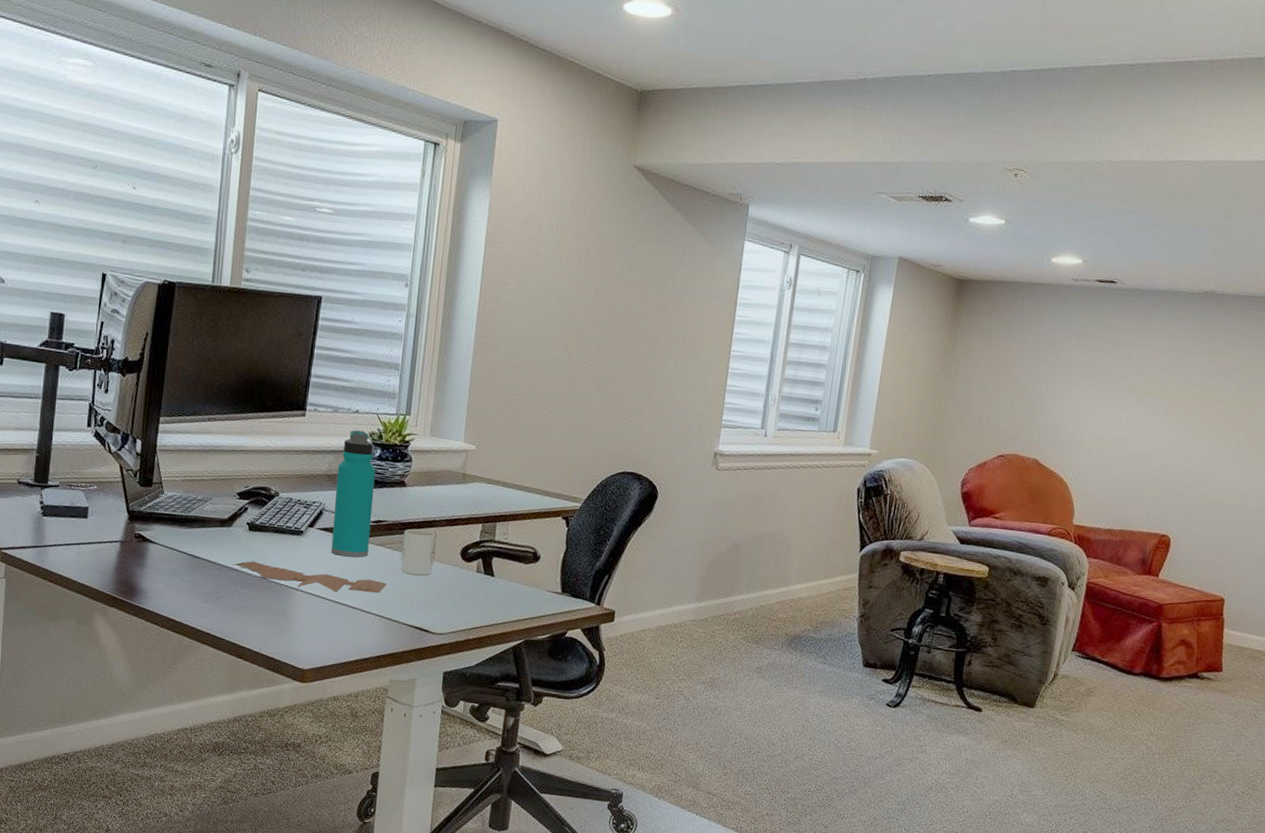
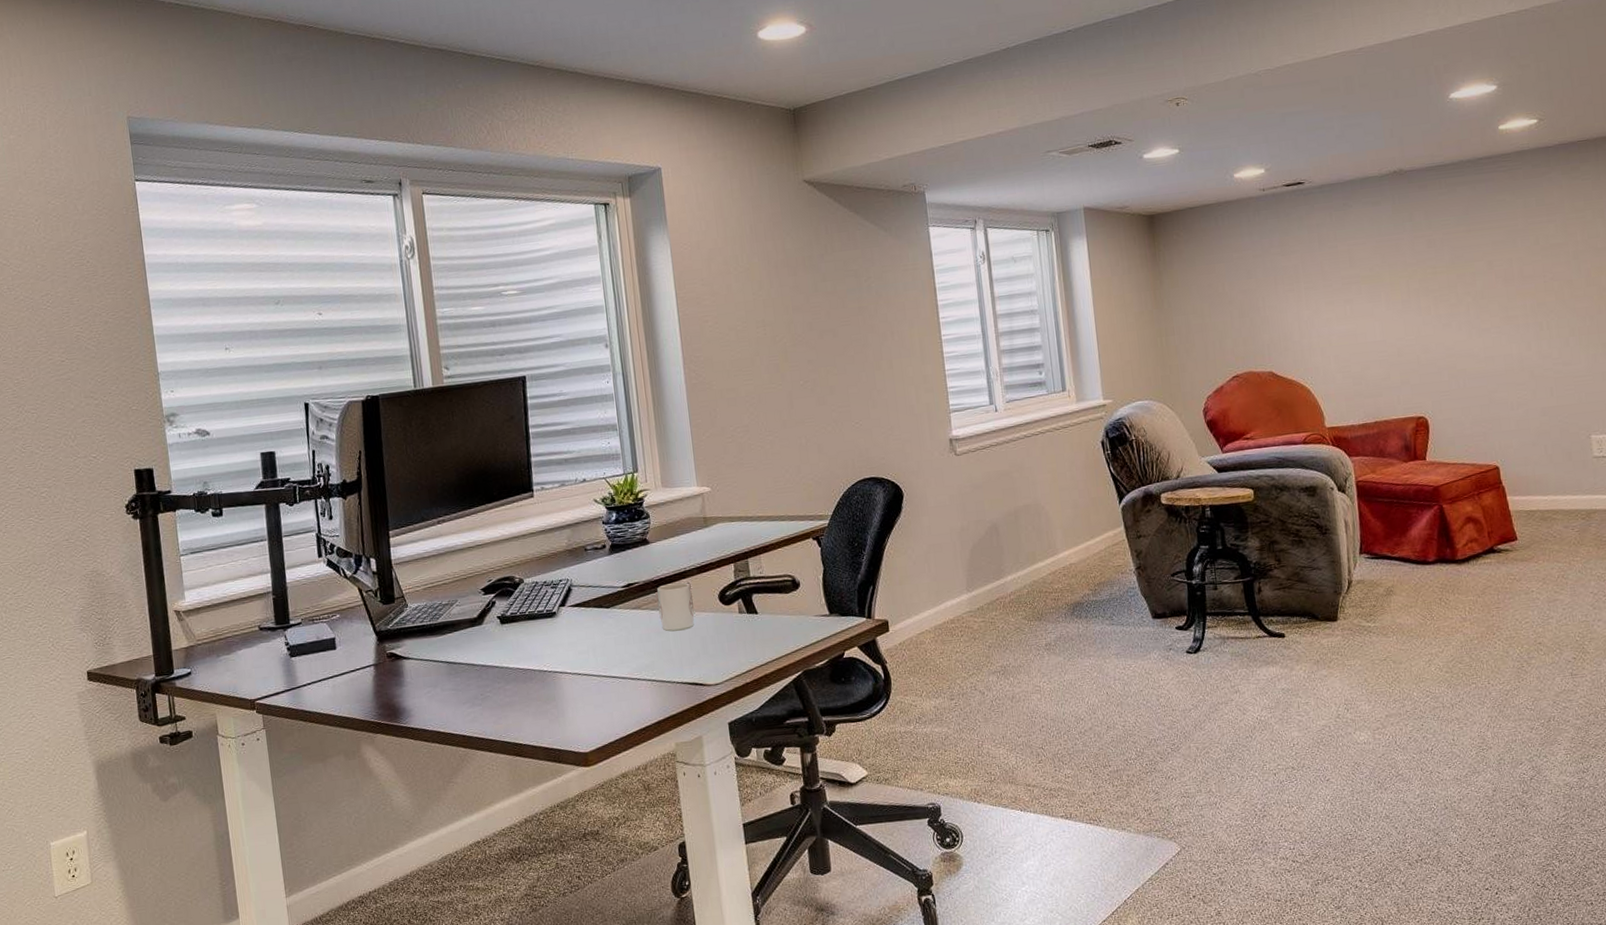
papers: present [232,561,387,594] -> none [491,645,651,670]
water bottle: present [331,430,376,558] -> none [576,498,626,629]

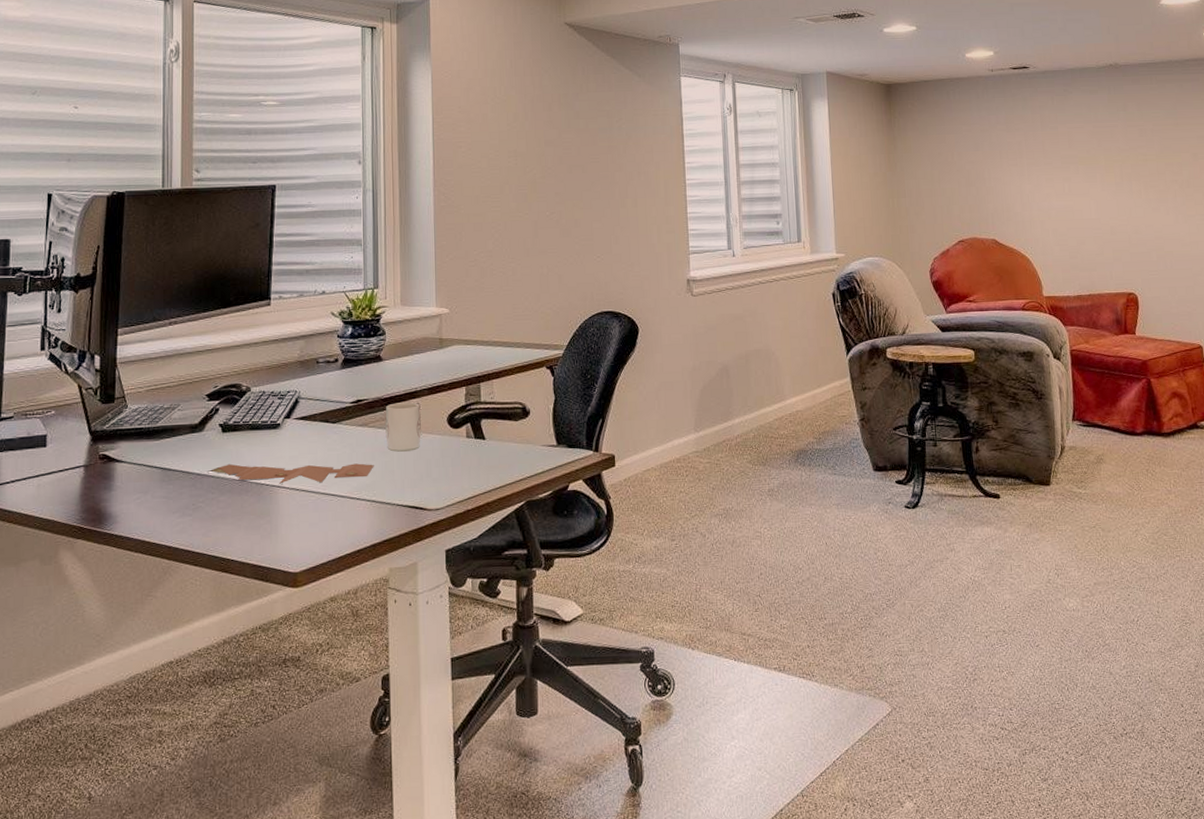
papers: none [491,645,651,670] -> present [207,463,374,484]

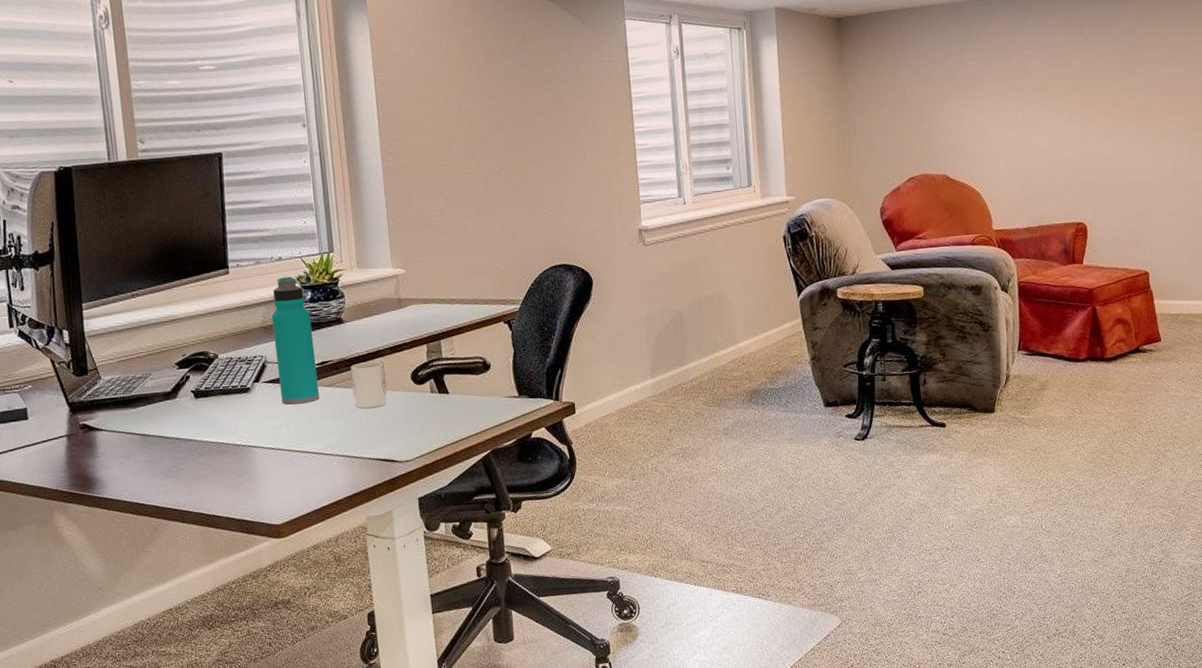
papers: present [207,463,374,484] -> none [184,421,344,444]
water bottle: none [309,311,351,444] -> present [271,277,319,405]

